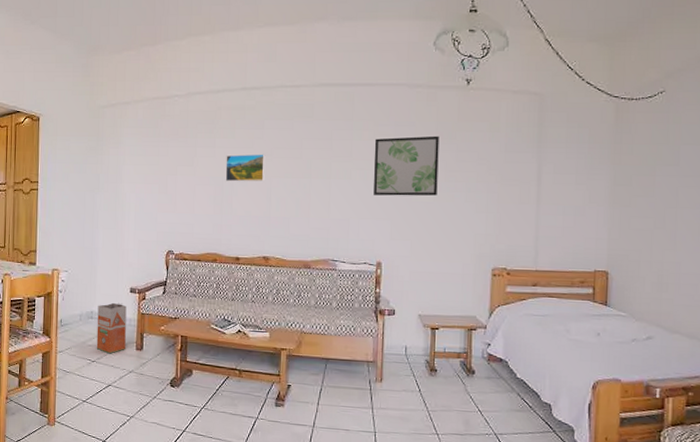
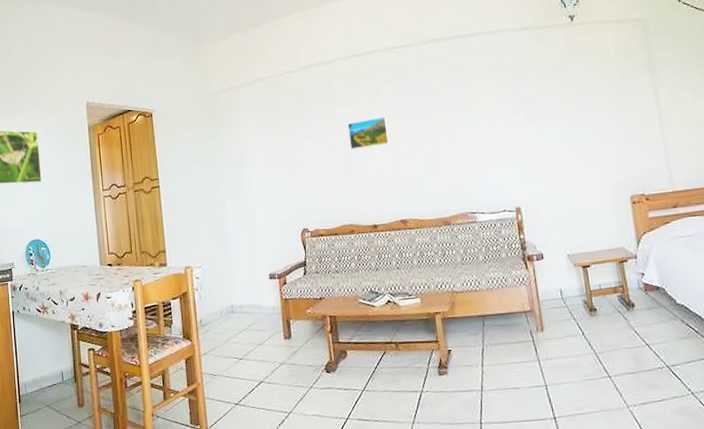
waste bin: present [96,302,127,354] -> none [237,291,273,348]
wall art: present [374,135,440,196] -> none [492,73,563,141]

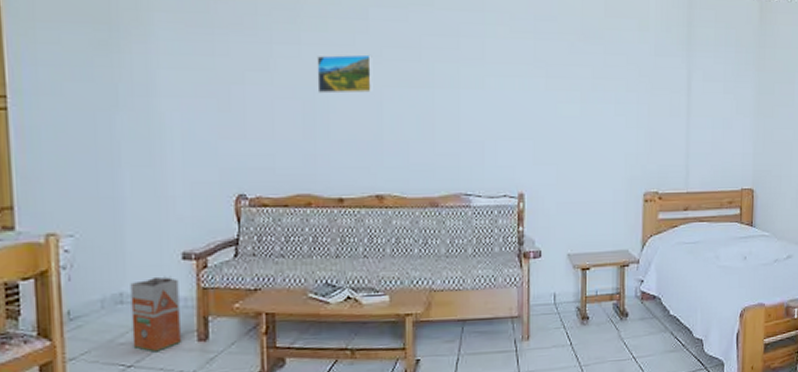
waste bin: none [237,291,273,348] -> present [130,276,181,353]

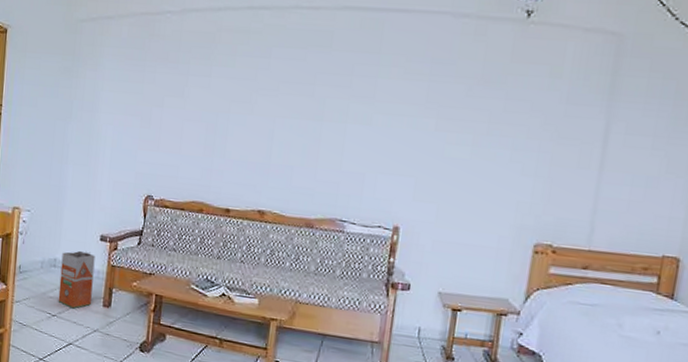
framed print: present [317,54,373,94] -> none [220,87,270,121]

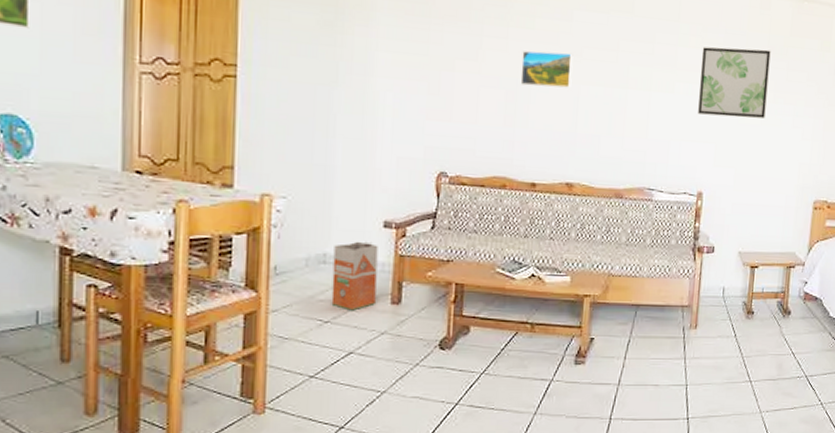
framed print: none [220,87,270,121] -> present [520,50,573,88]
wall art: none [397,77,486,152] -> present [698,47,771,118]

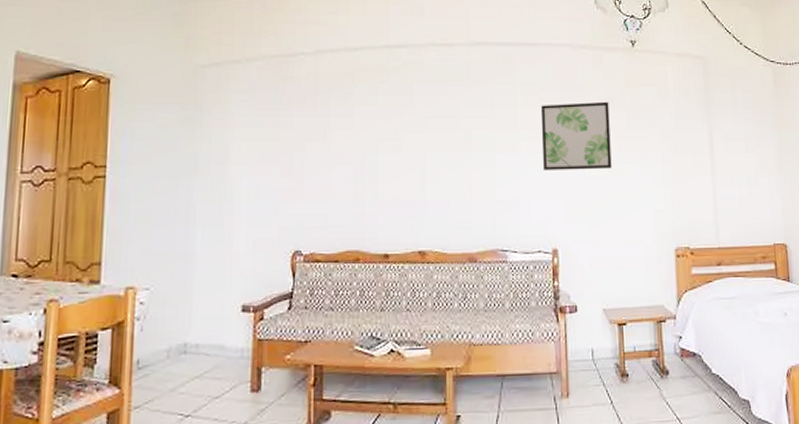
waste bin: present [331,241,378,311] -> none [192,327,237,402]
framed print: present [520,50,573,88] -> none [367,124,416,159]

